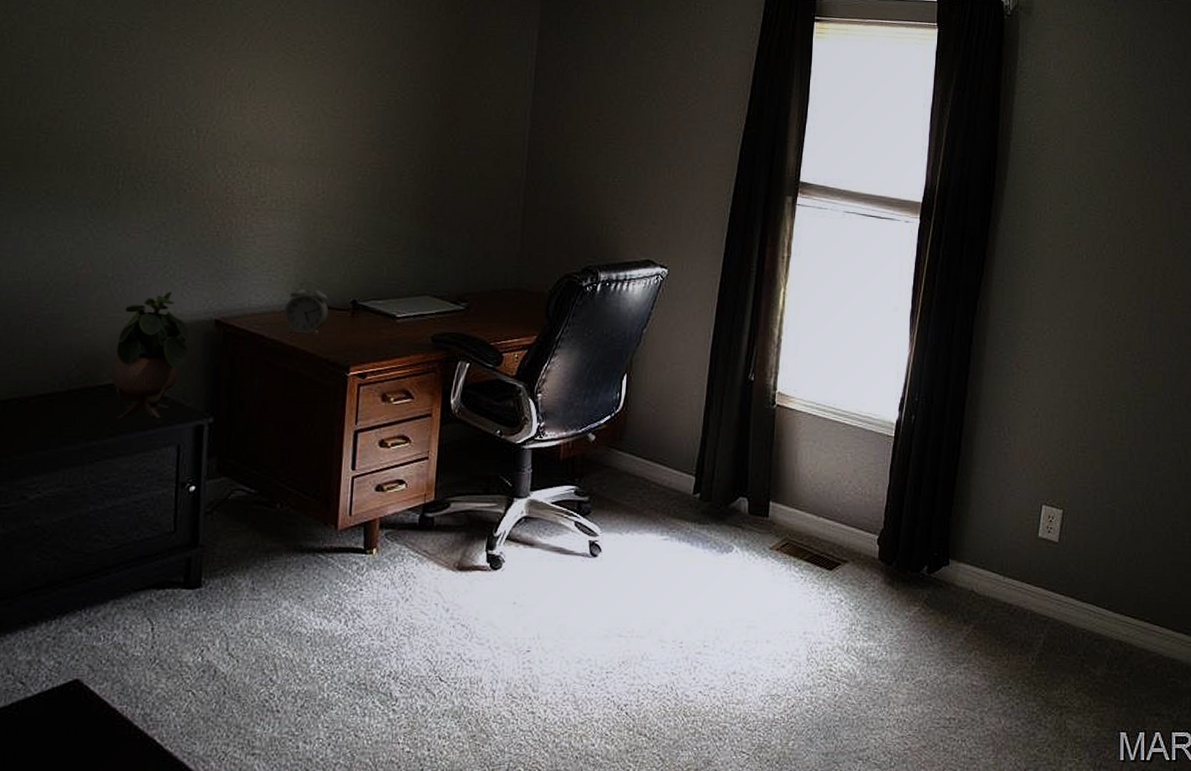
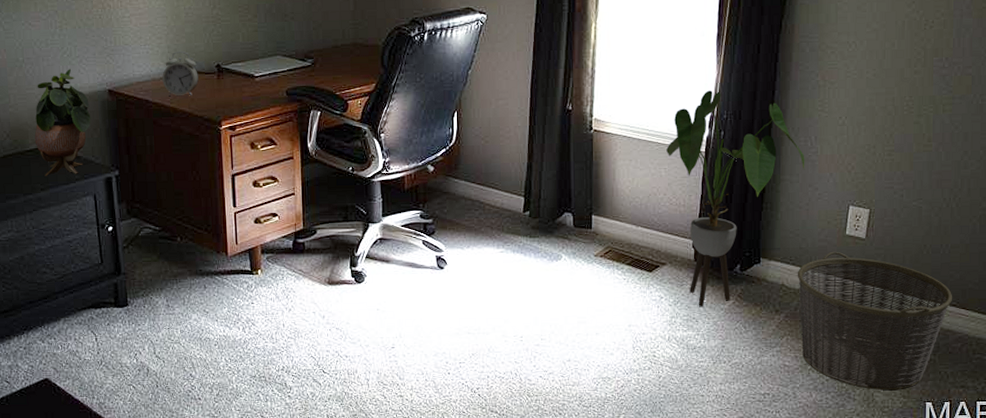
house plant: none [853,369,998,614] -> present [666,90,805,307]
basket: none [987,555,1147,716] -> present [797,251,953,390]

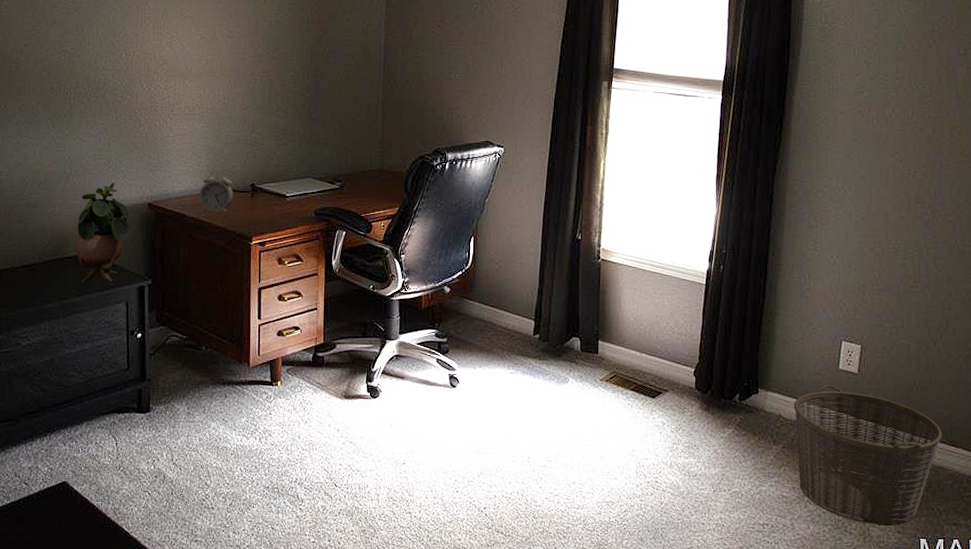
house plant: present [666,90,805,307] -> none [669,226,800,435]

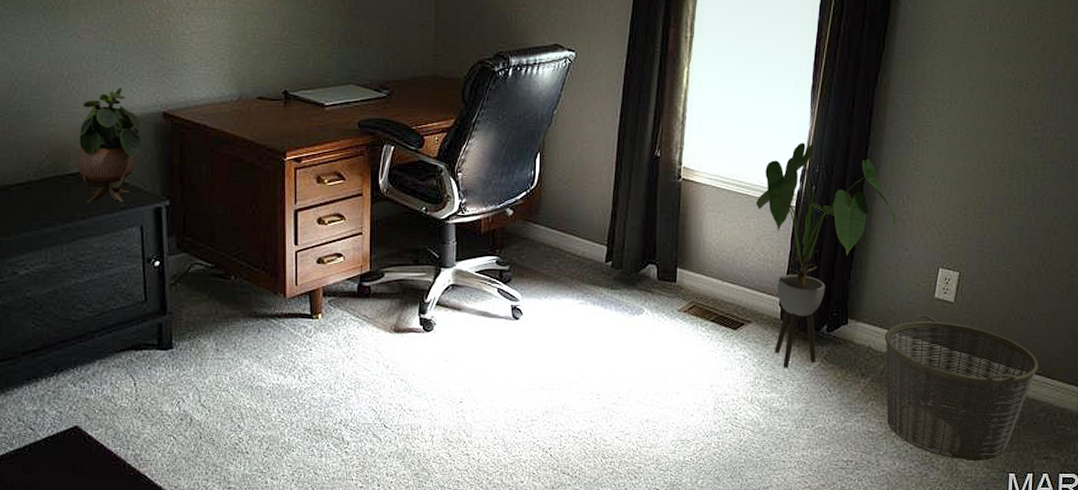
alarm clock: present [199,171,234,212] -> none [223,75,263,123]
house plant: none [669,226,800,435] -> present [756,143,897,369]

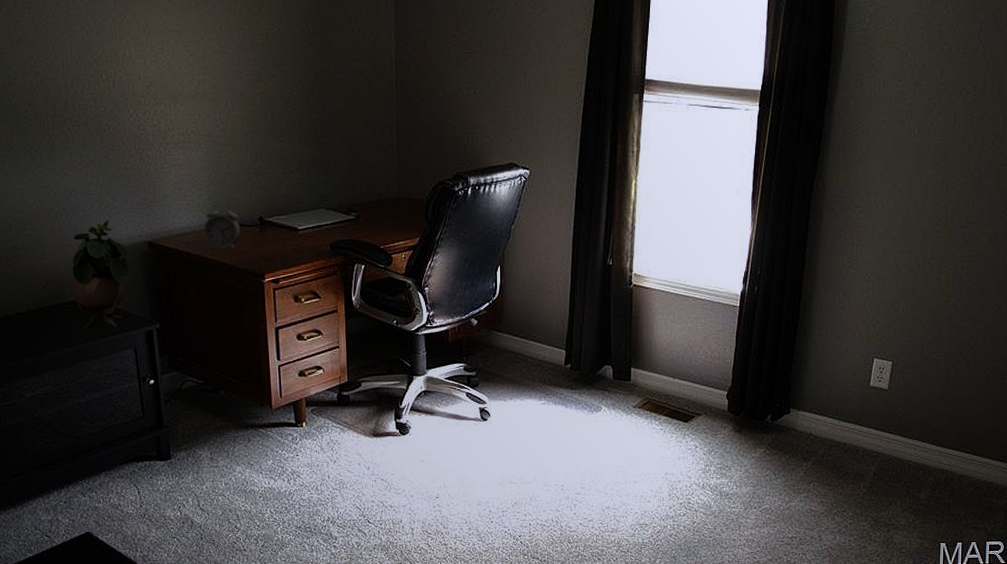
alarm clock: none [223,75,263,123] -> present [203,204,241,249]
house plant: present [756,143,897,369] -> none [703,247,833,456]
basket: present [884,314,1039,459] -> none [824,402,967,532]

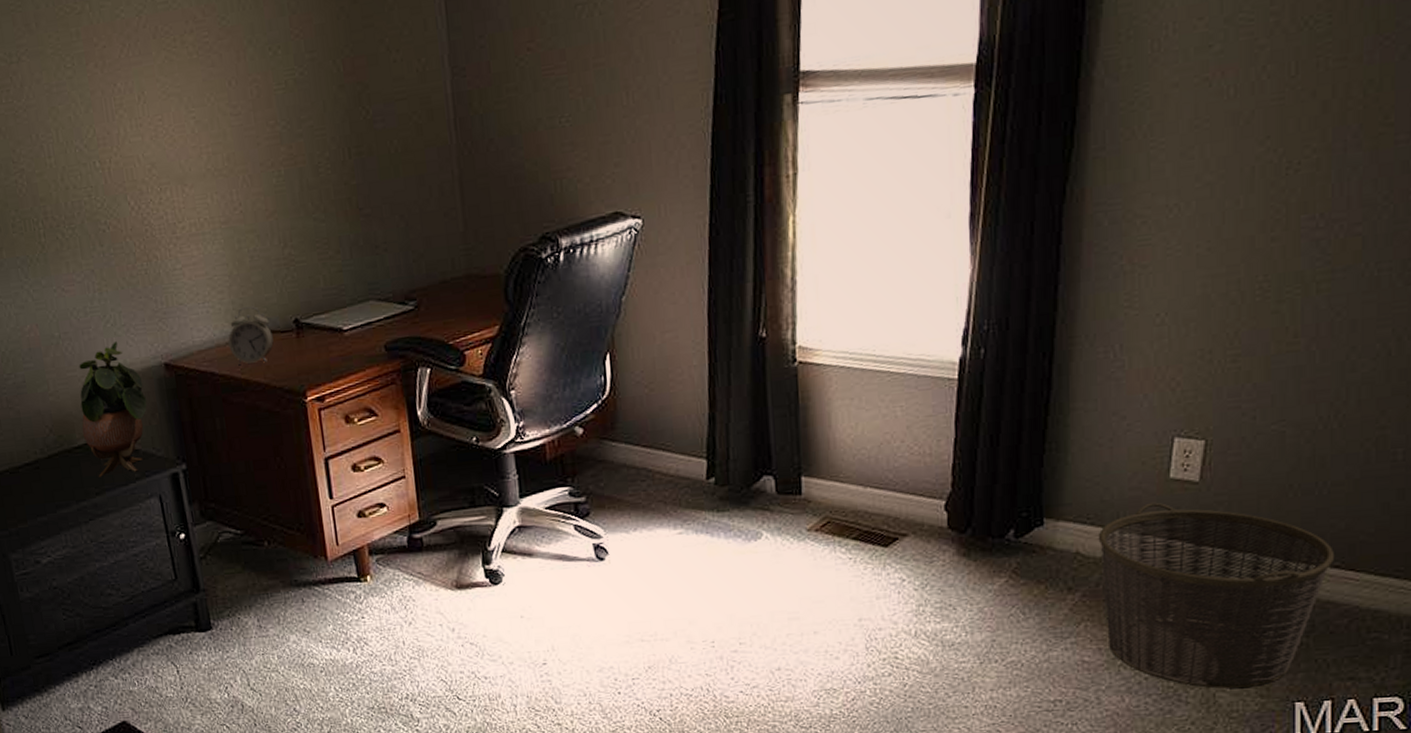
basket: none [824,402,967,532] -> present [1098,502,1335,689]

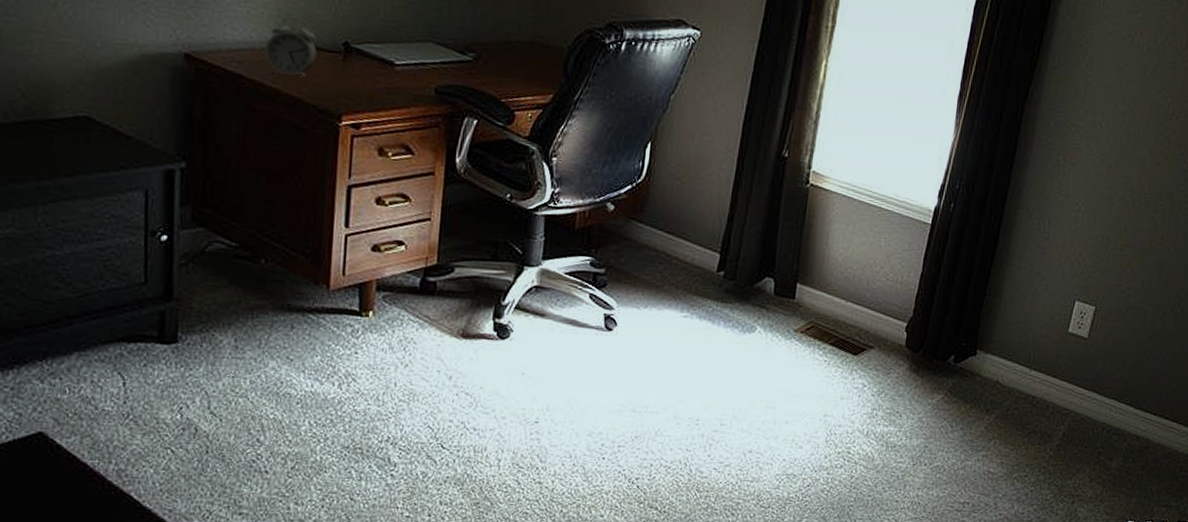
potted plant: present [79,341,148,477] -> none [64,18,154,160]
basket: present [1098,502,1335,689] -> none [1009,349,1167,505]

